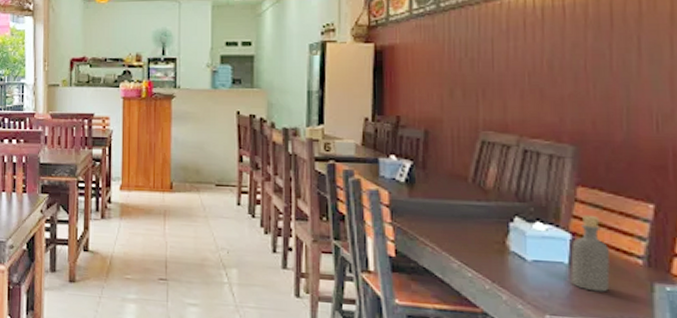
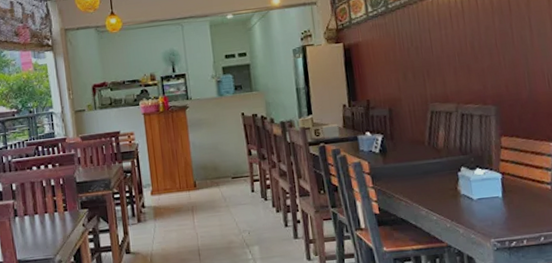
bottle: present [570,214,610,292] -> none [502,157,531,215]

